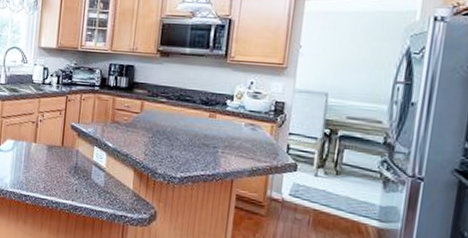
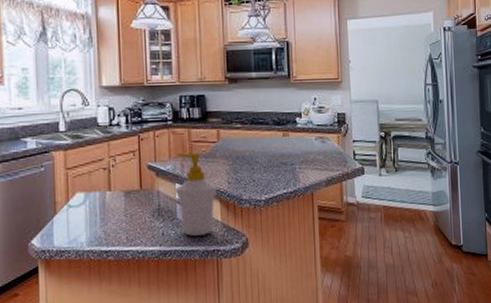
soap bottle: none [92,118,134,200] -> present [174,152,218,236]

